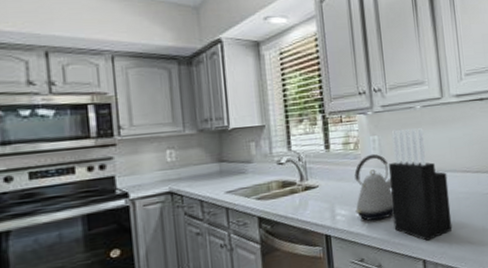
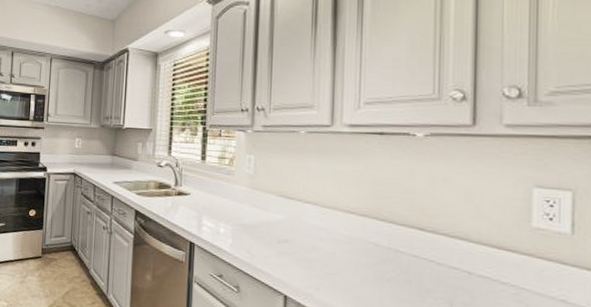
kettle: present [354,154,394,221] -> none [221,173,263,242]
knife block: present [389,128,453,241] -> none [258,152,326,277]

